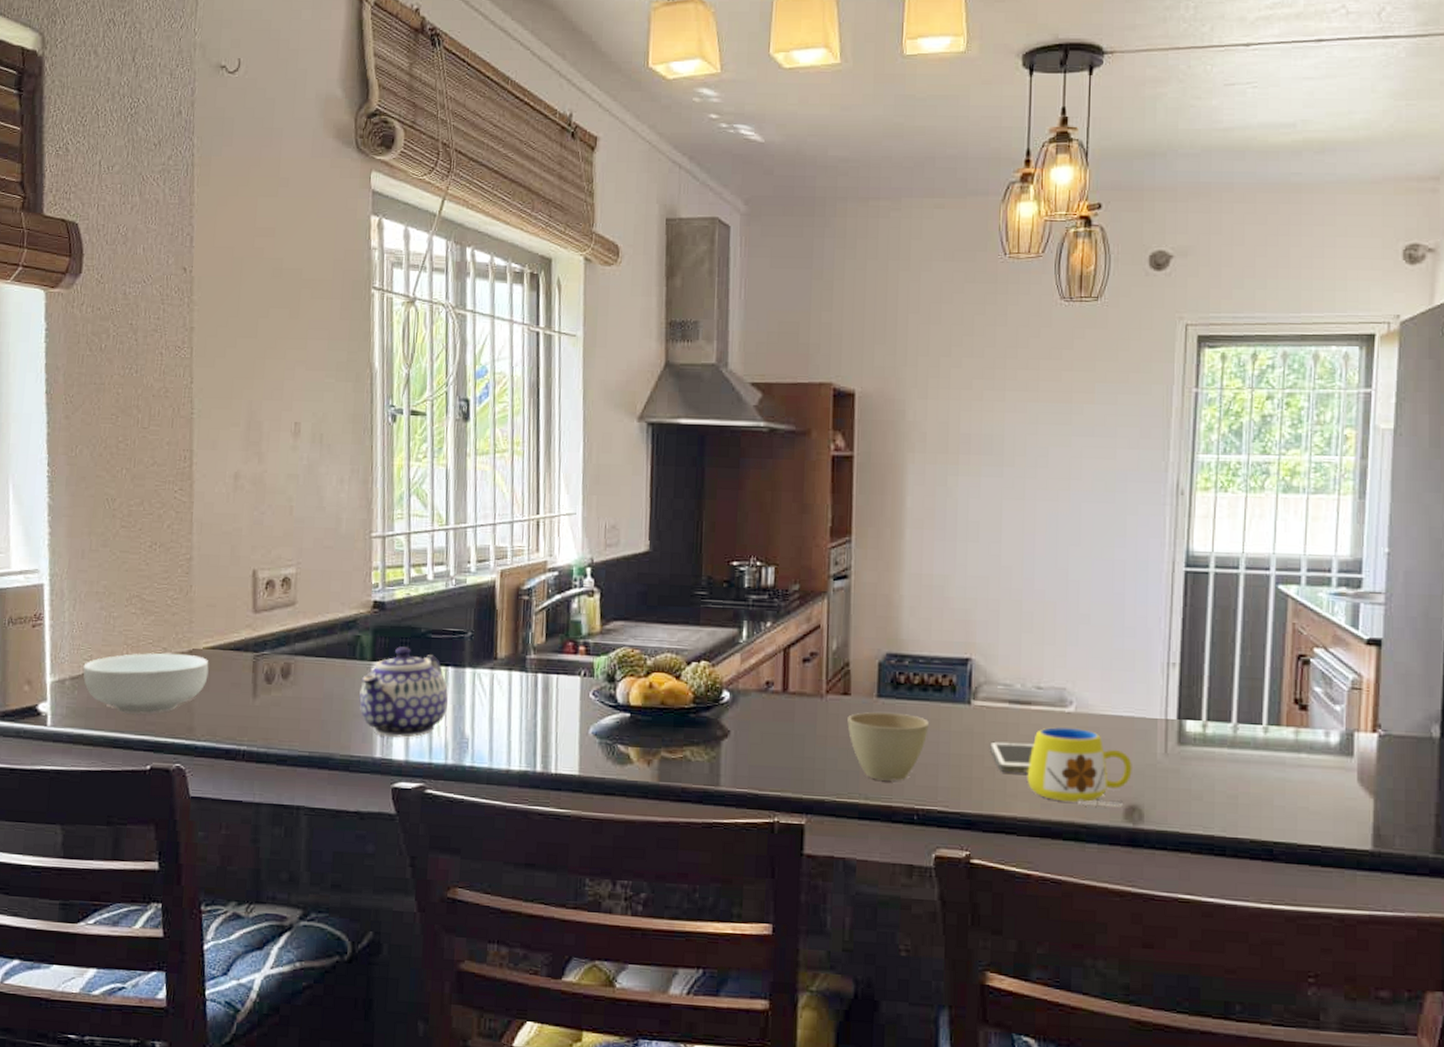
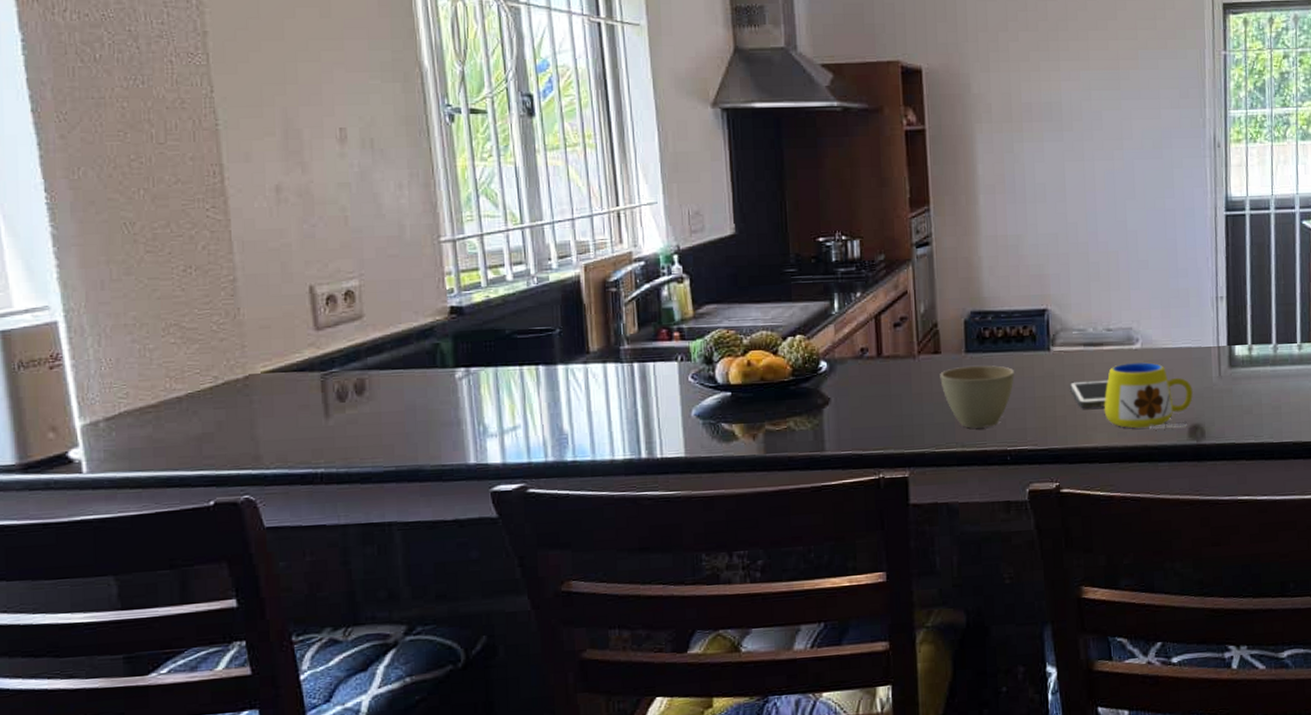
cereal bowl: present [83,652,209,714] -> none [119,380,271,450]
teapot: present [359,647,448,738] -> none [445,350,542,442]

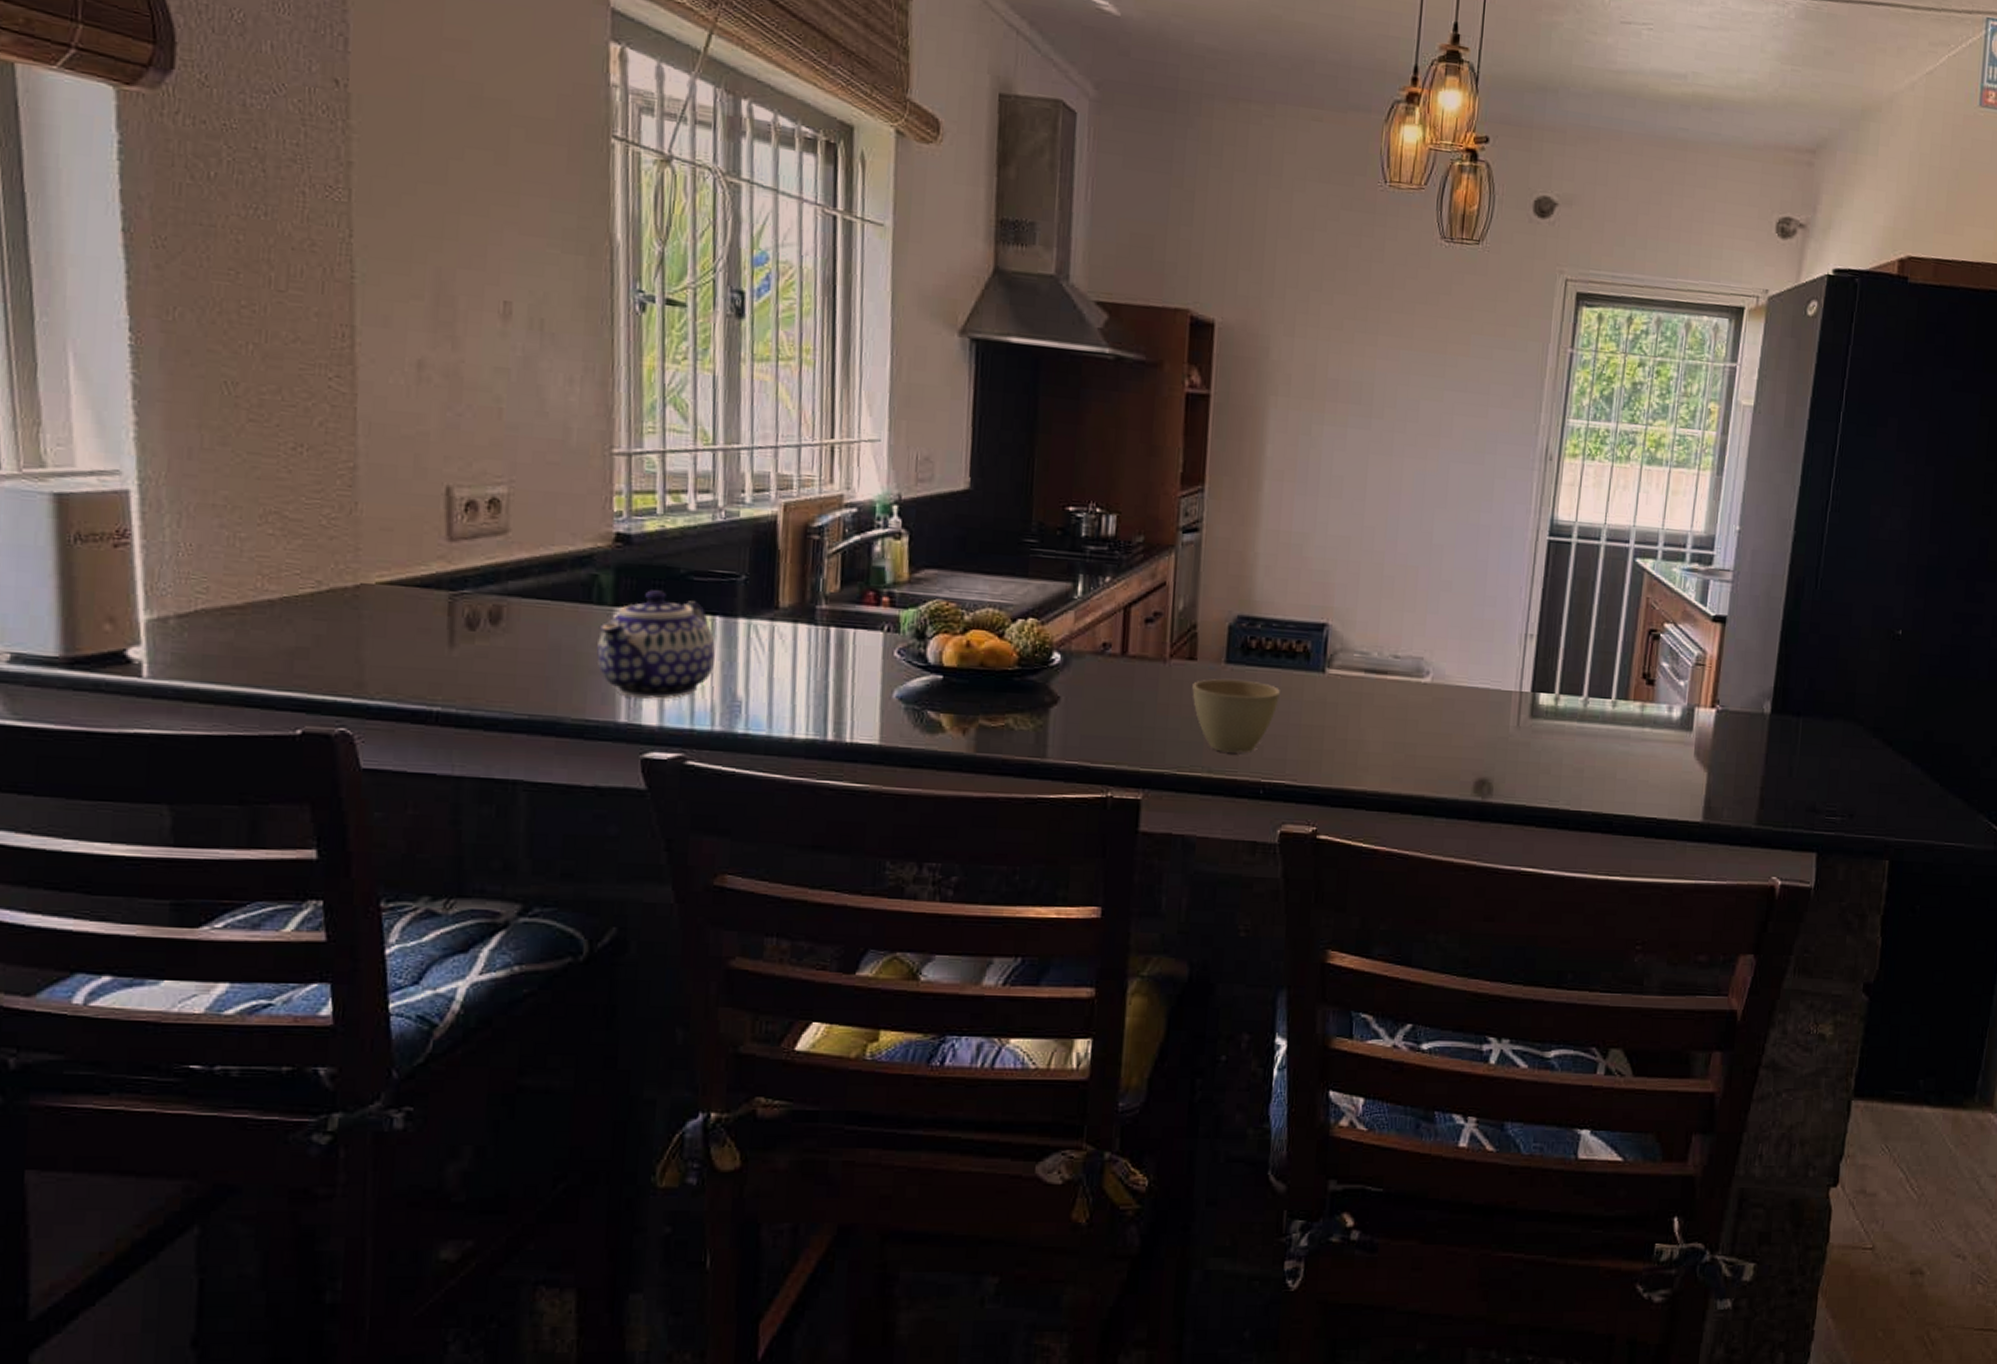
teapot: none [445,350,542,442] -> present [597,590,715,699]
cell phone: present [1069,380,1109,409] -> none [1342,712,1389,746]
mug: present [1104,362,1193,430] -> none [1379,698,1485,780]

